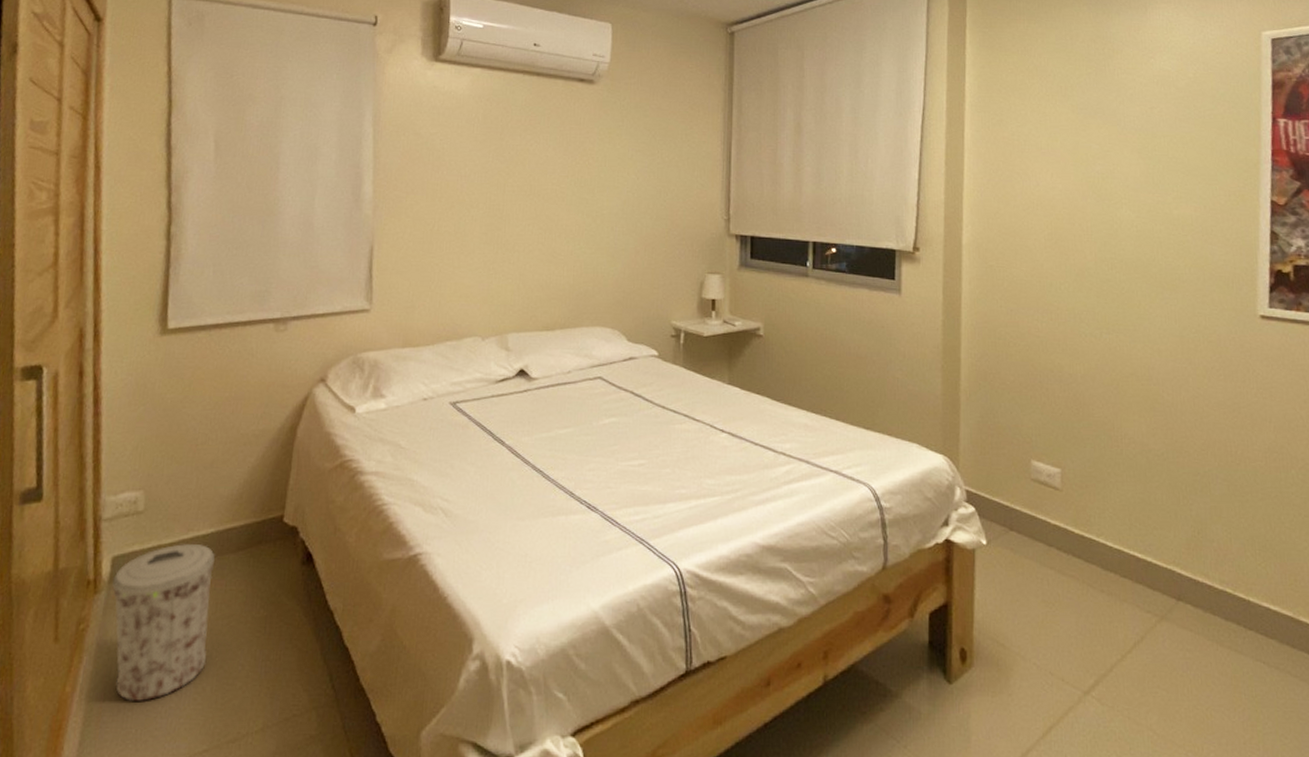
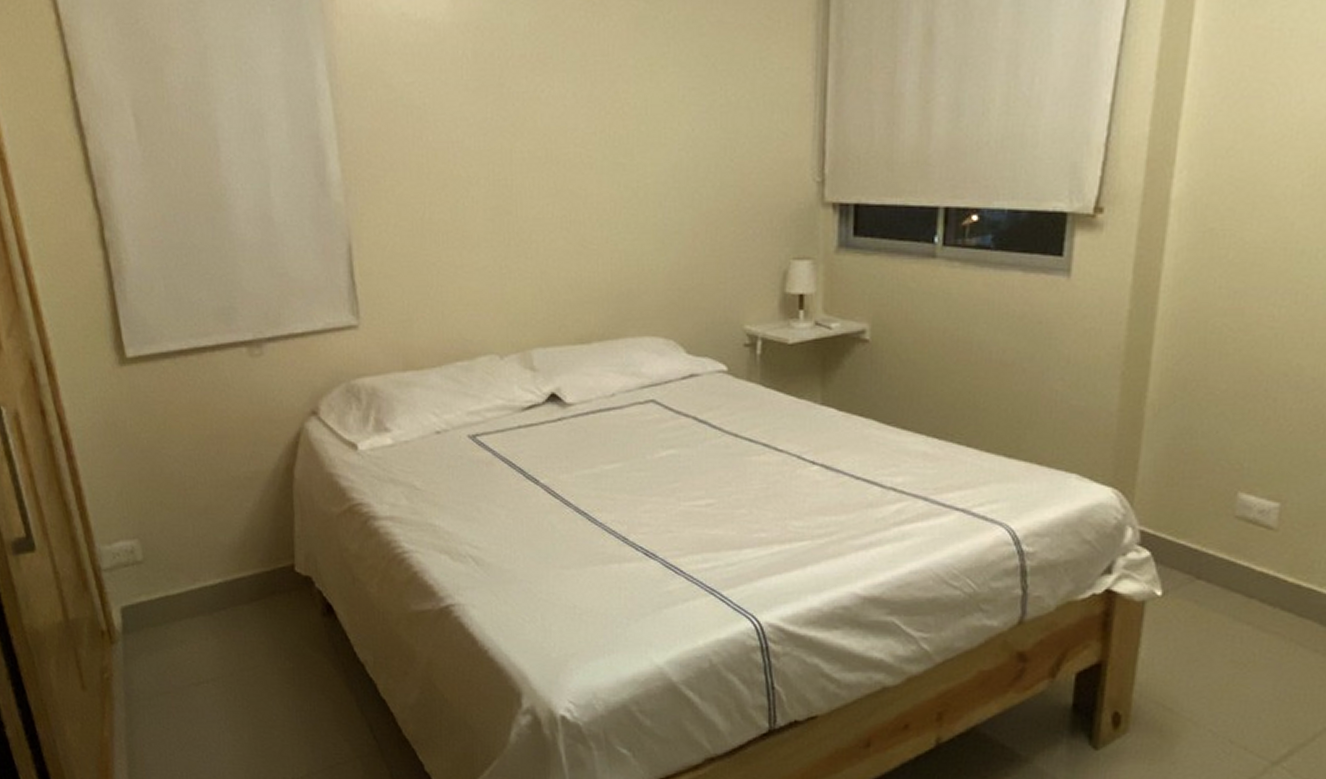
trash can: present [112,544,215,702] -> none [125,595,239,747]

